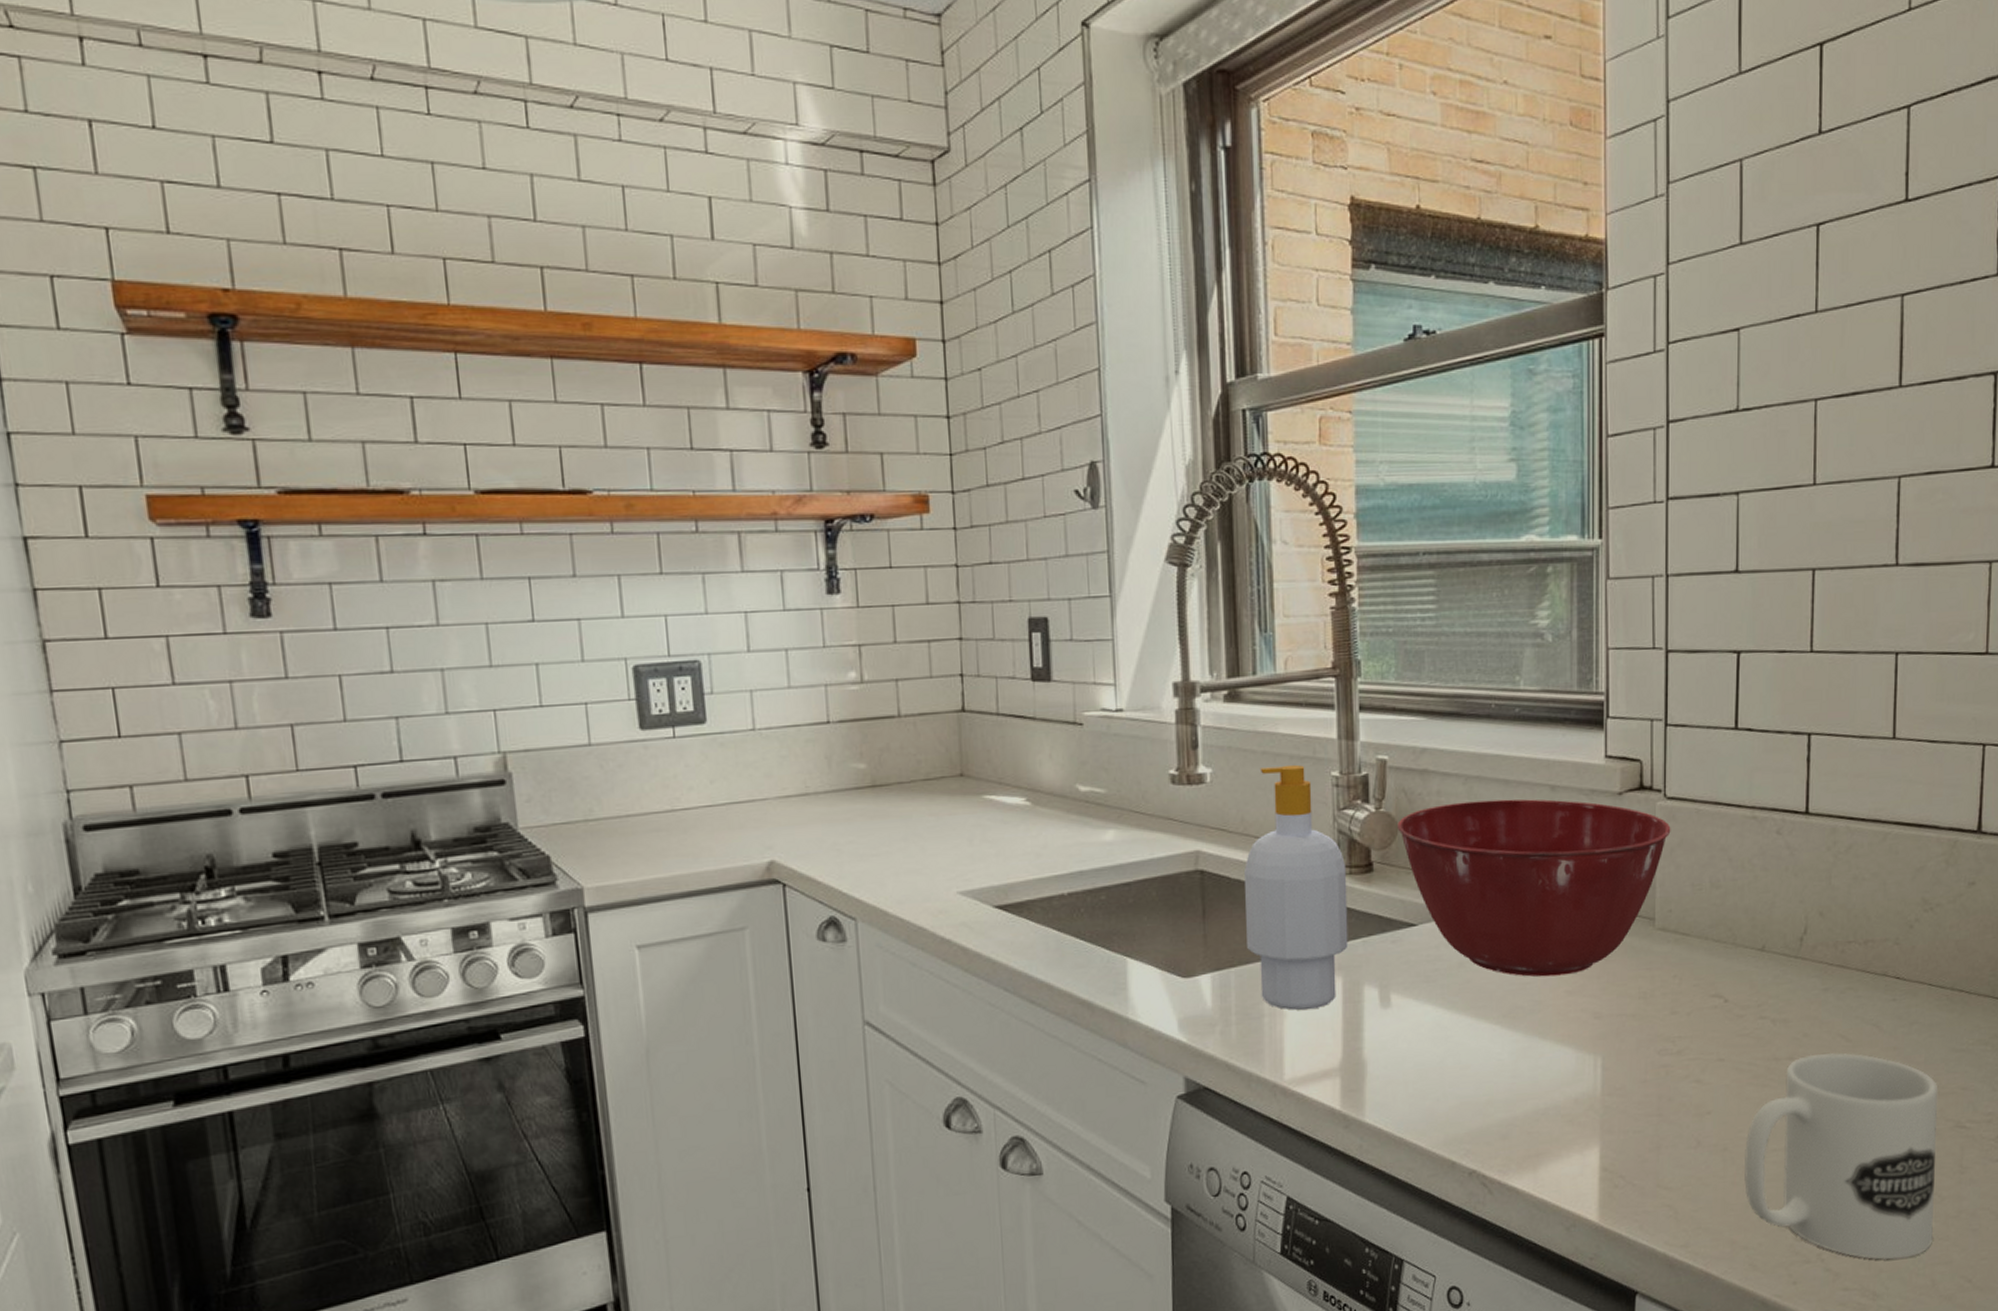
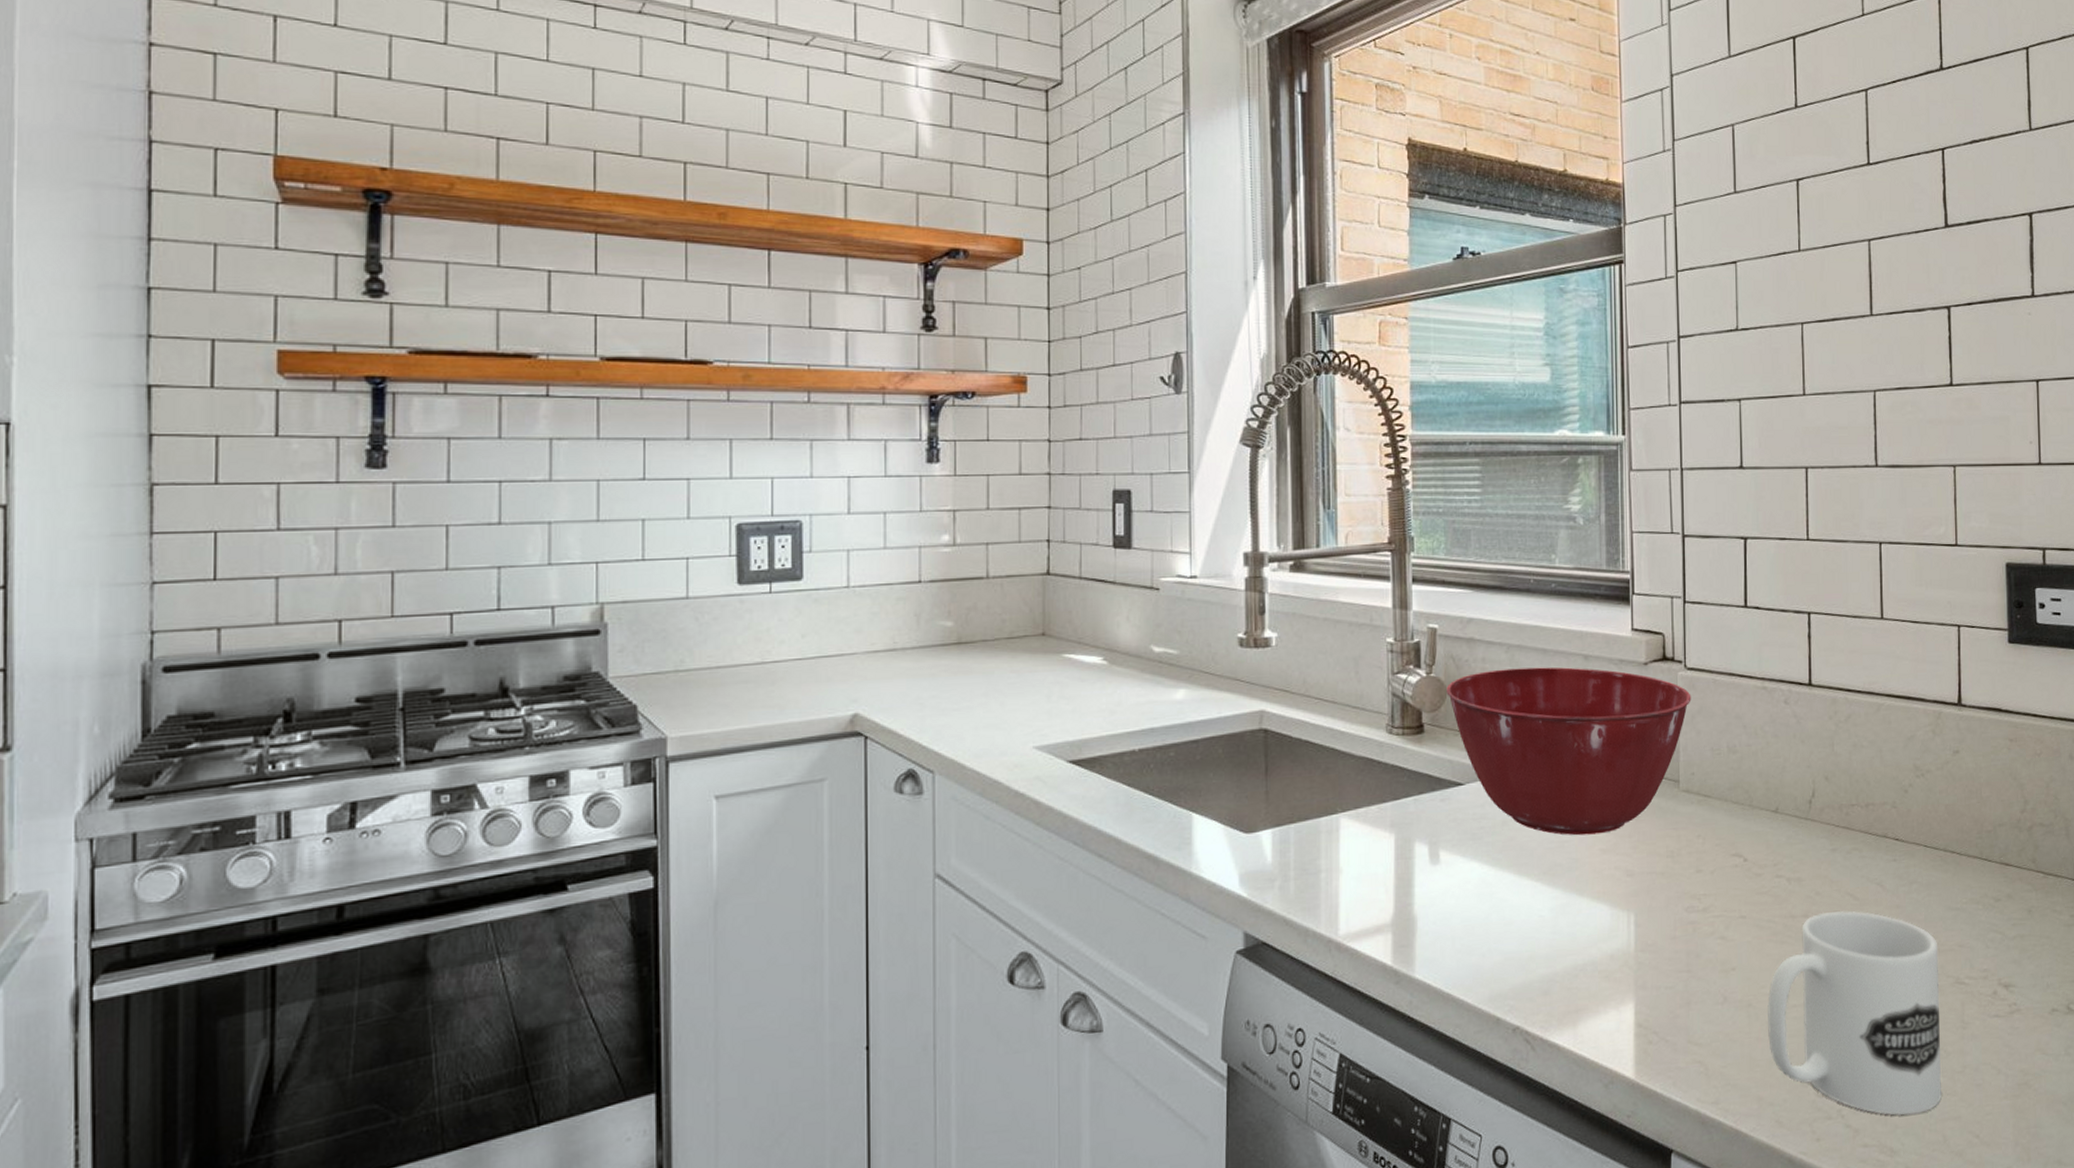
soap bottle: present [1244,764,1348,1011] -> none [1305,631,1401,867]

